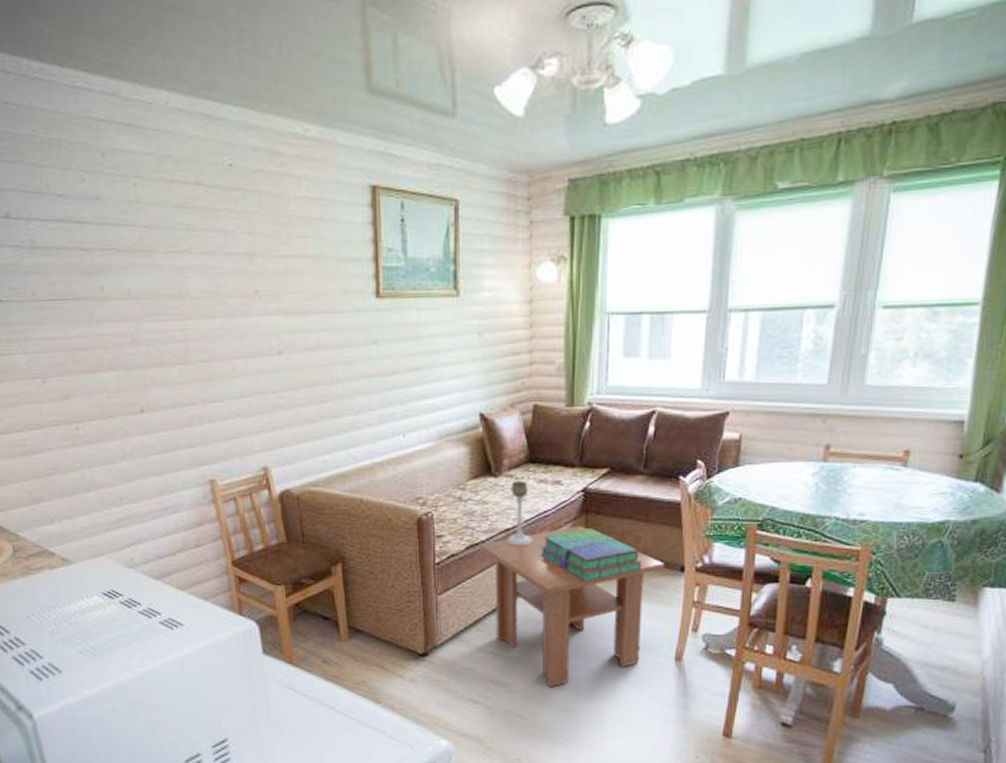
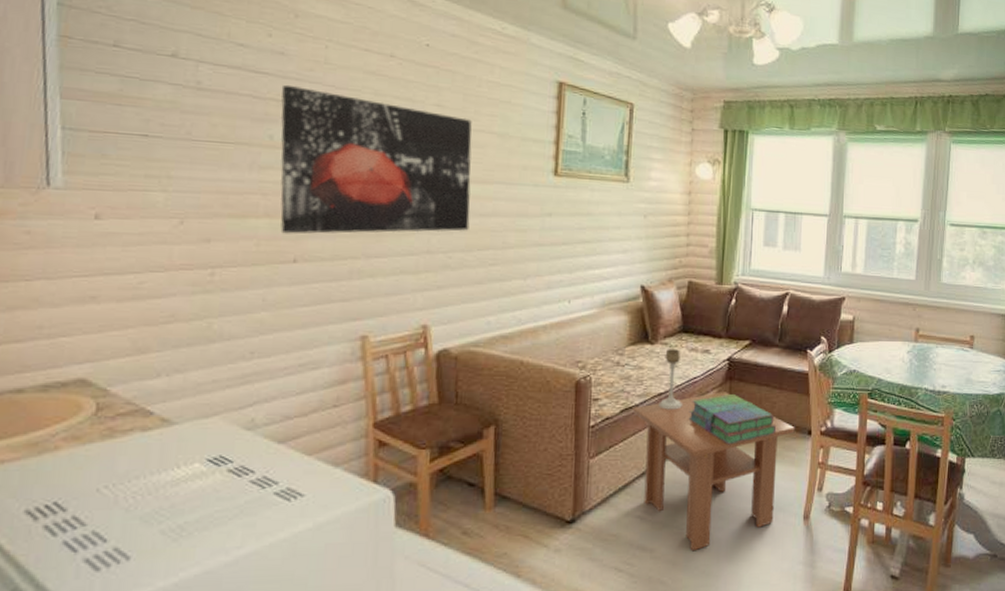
wall art: none [102,231,295,385] -> present [280,84,472,234]

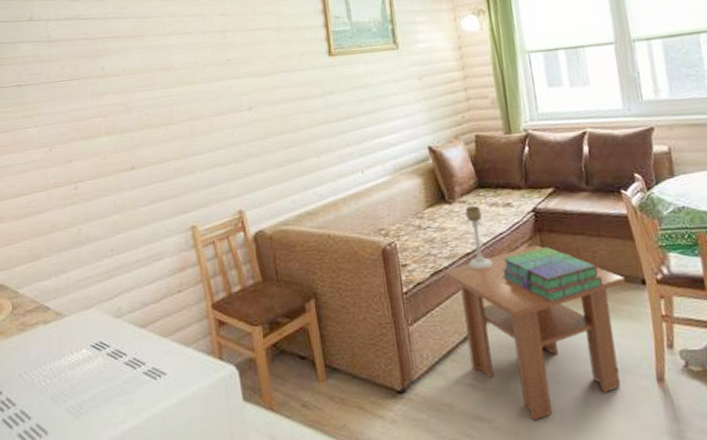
wall art: present [280,84,472,234] -> none [104,20,264,147]

